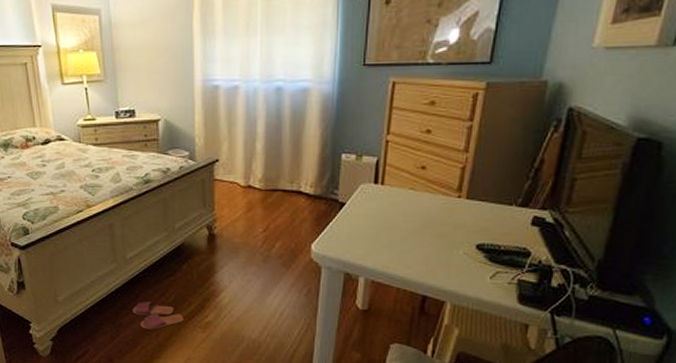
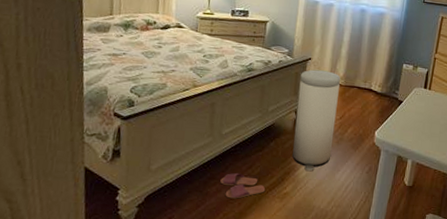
pedal bin: none [208,173,258,297] -> present [292,69,341,172]

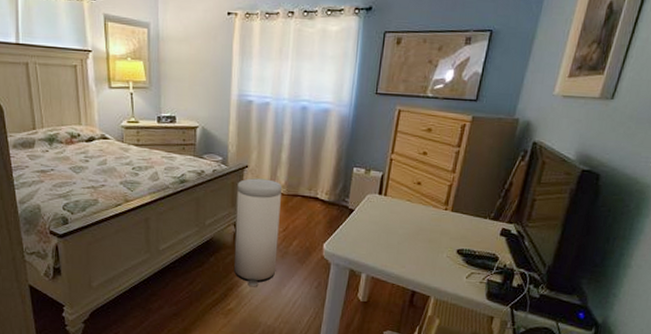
slippers: present [220,173,266,199] -> none [162,289,209,315]

